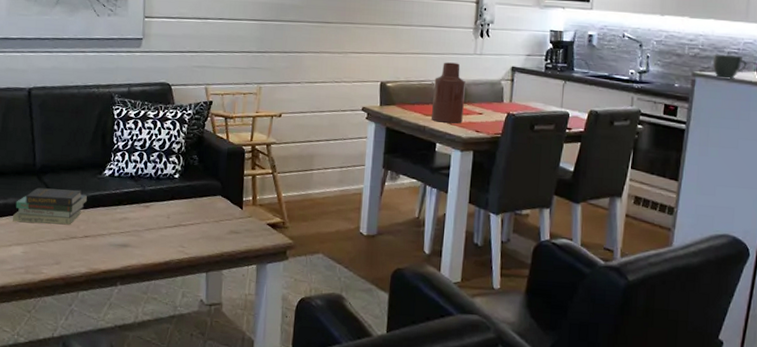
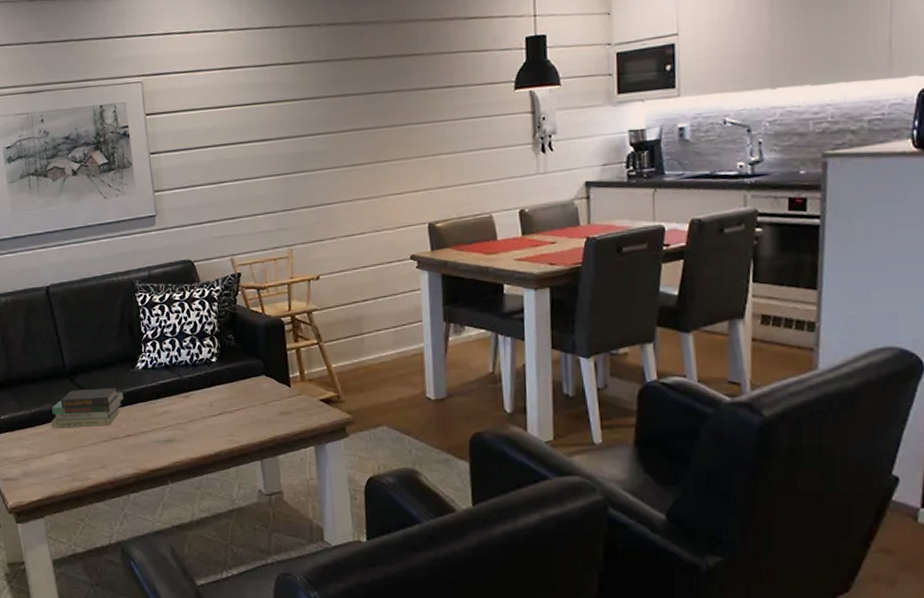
vase: present [431,62,467,124] -> none [492,187,533,260]
cup: present [712,55,747,79] -> none [848,123,897,154]

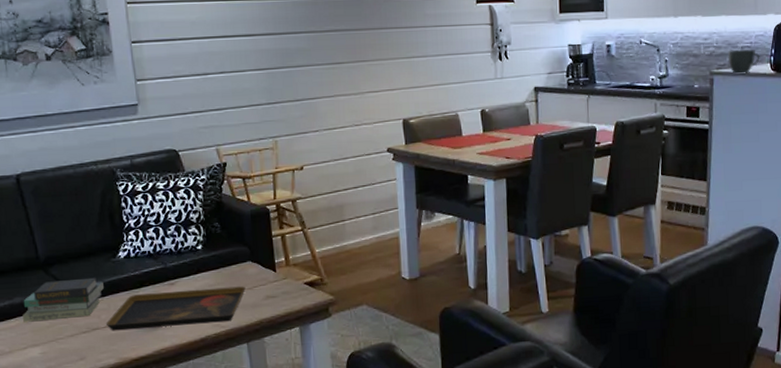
decorative tray: none [124,401,260,440] -> present [105,286,246,330]
cup: none [848,123,897,154] -> present [727,50,760,74]

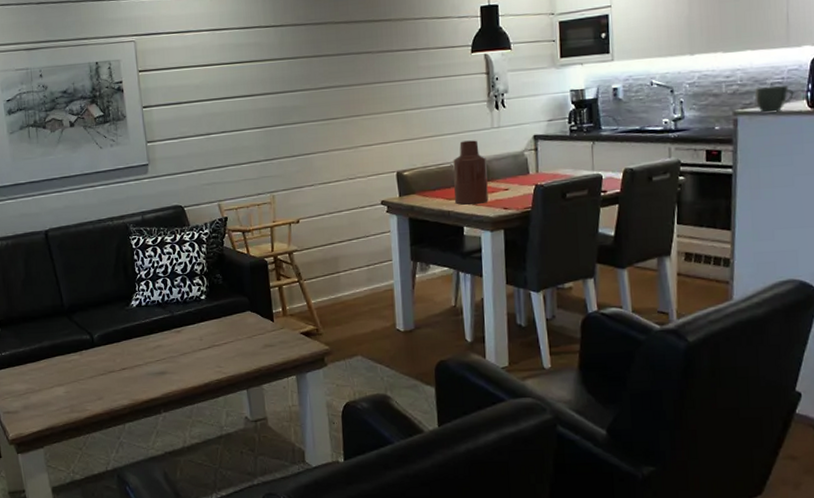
books: present [21,277,104,322] -> none [49,324,119,364]
decorative tray: present [105,286,246,330] -> none [120,335,245,373]
vase: none [458,90,492,154] -> present [453,140,489,205]

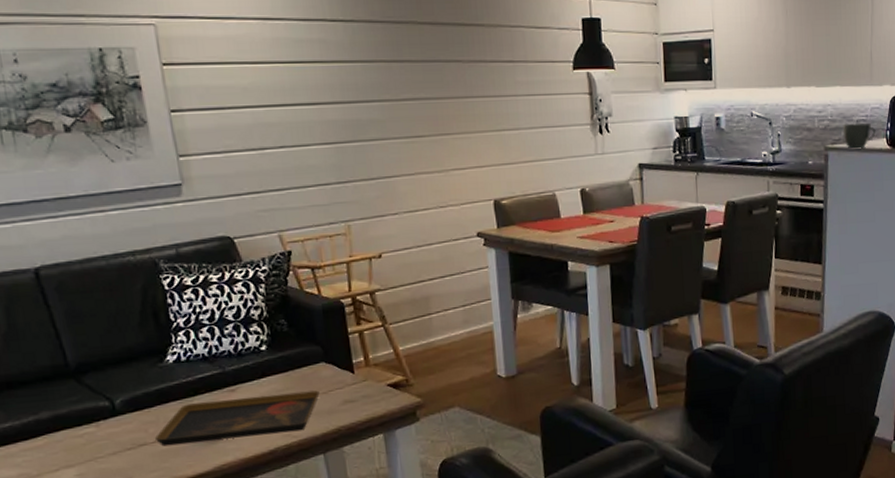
decorative tray: none [120,335,245,373] -> present [154,390,320,445]
vase: present [453,140,489,205] -> none [555,167,594,238]

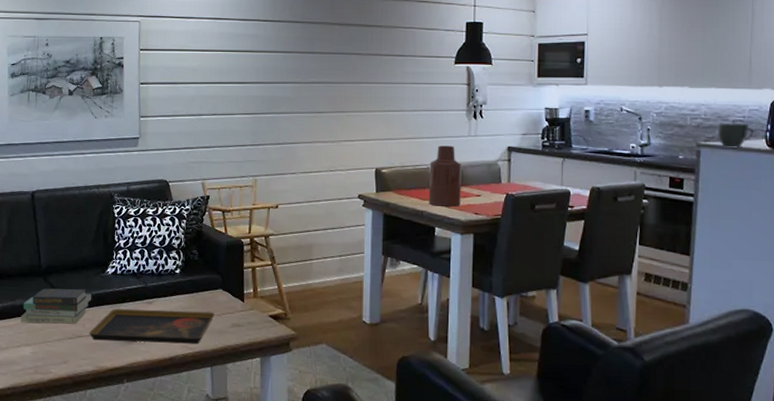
books: none [50,385,150,440] -> present [20,288,91,324]
vase: none [555,167,594,238] -> present [428,145,462,207]

